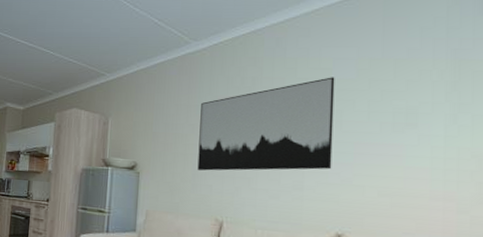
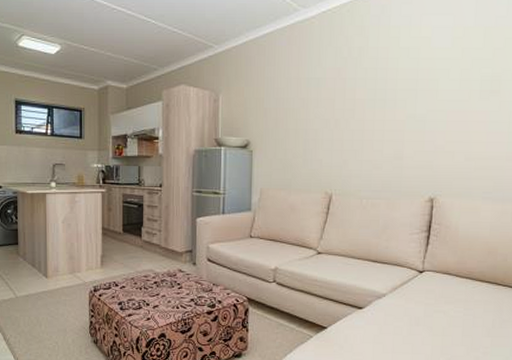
wall art: present [197,77,335,171] -> none [308,46,433,145]

